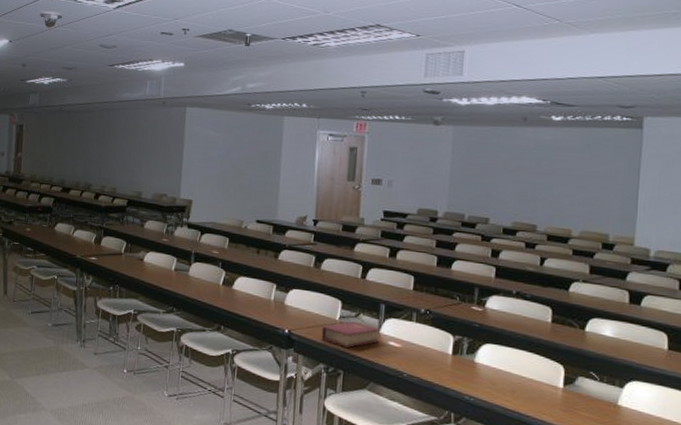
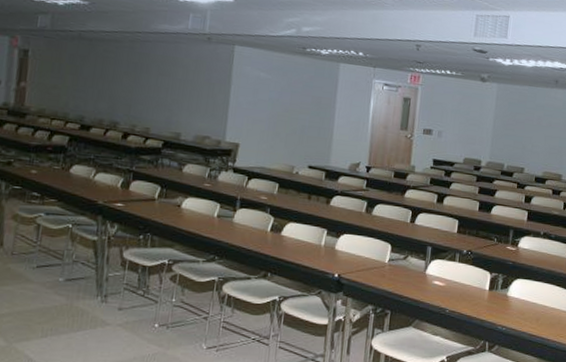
book: present [321,321,380,348] -> none [370,264,426,288]

